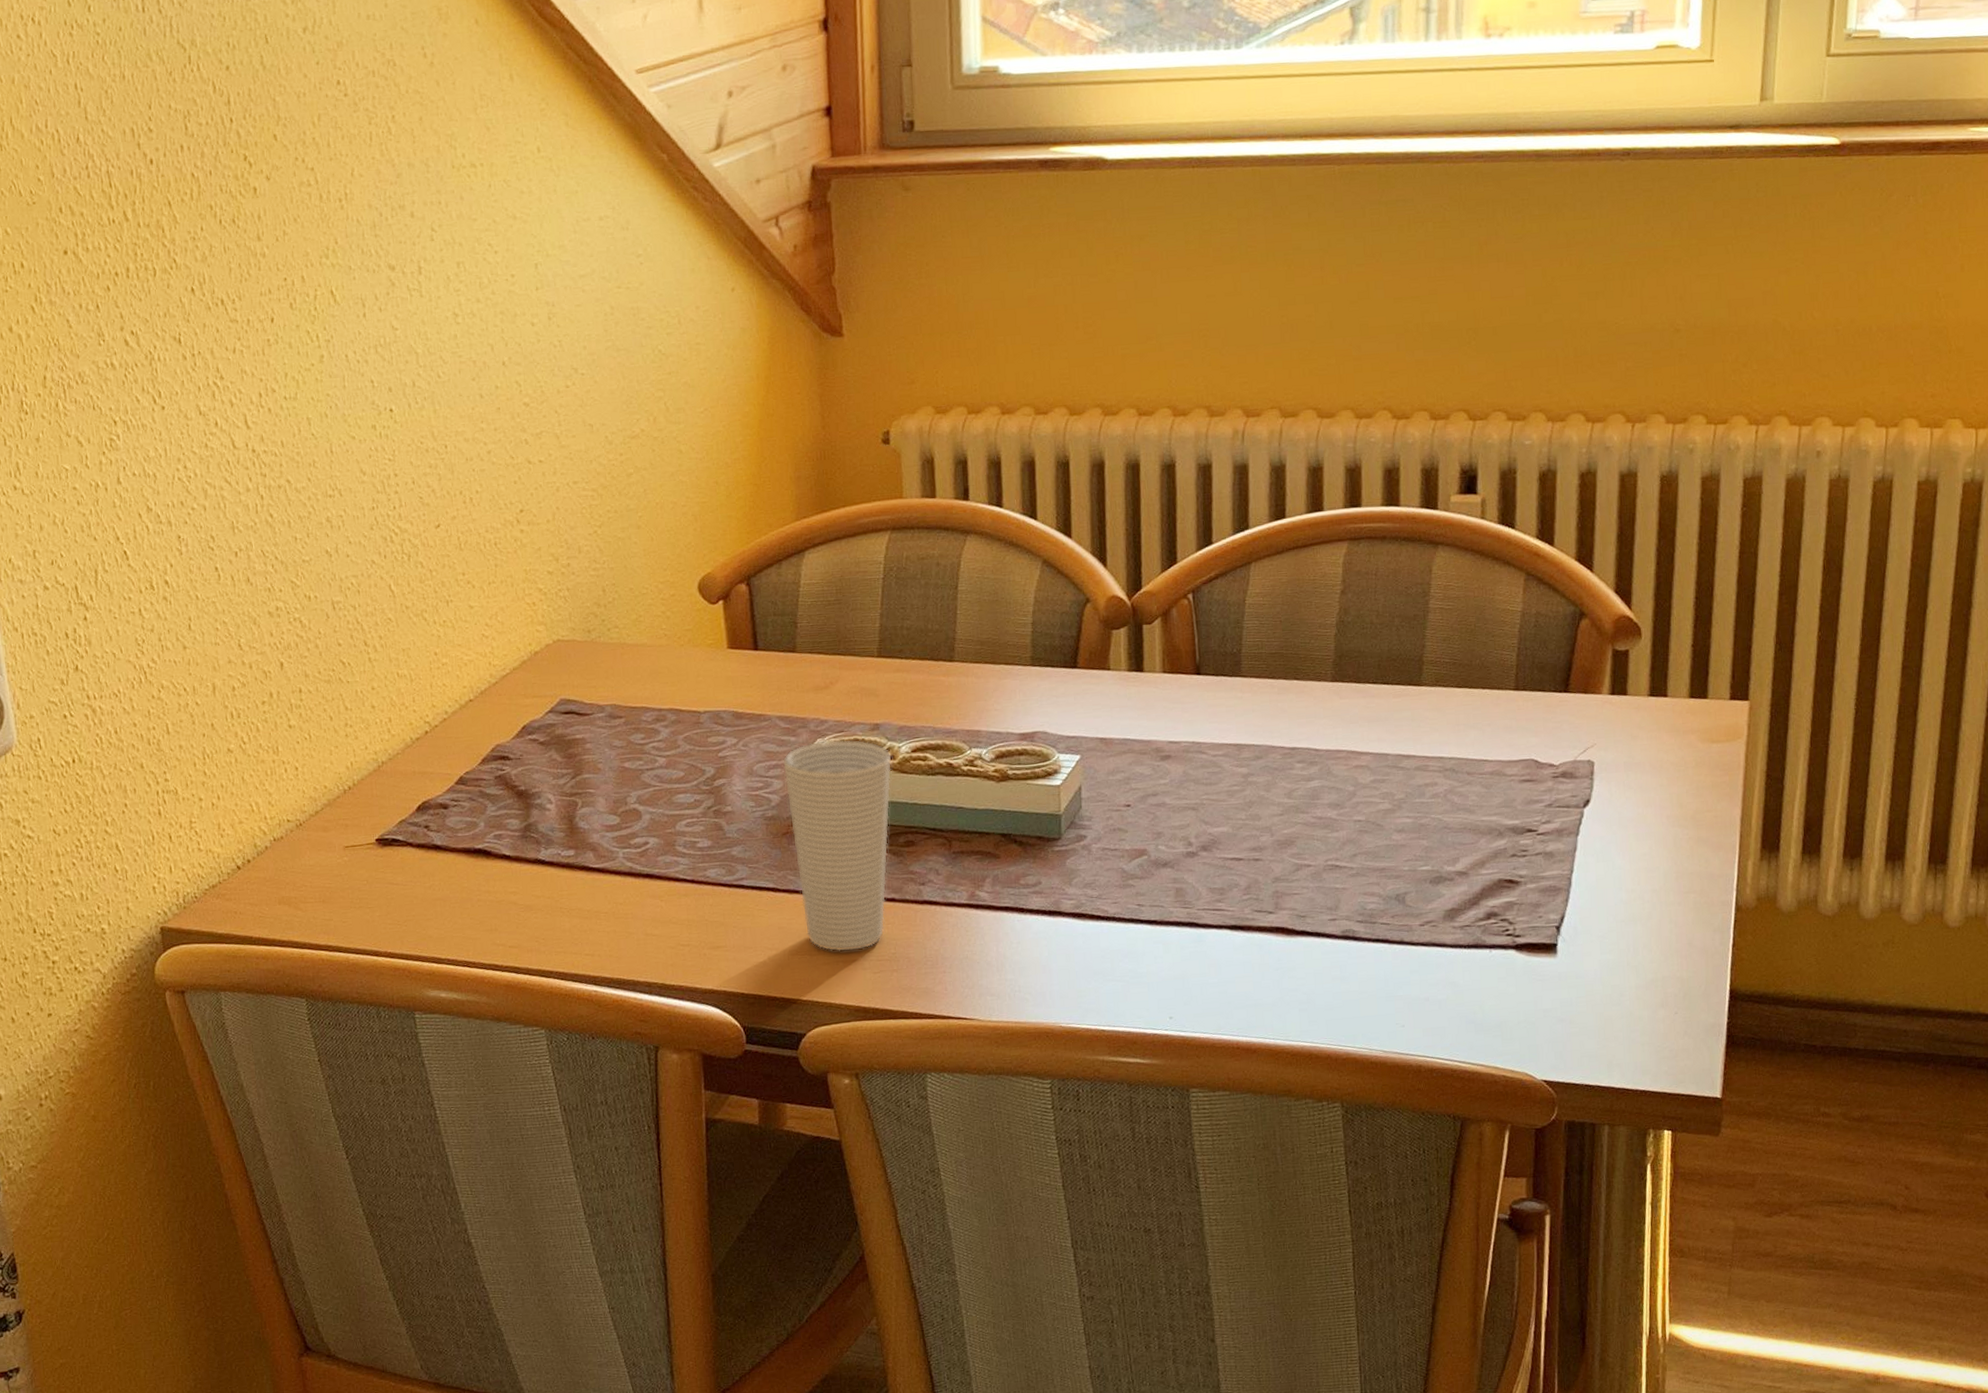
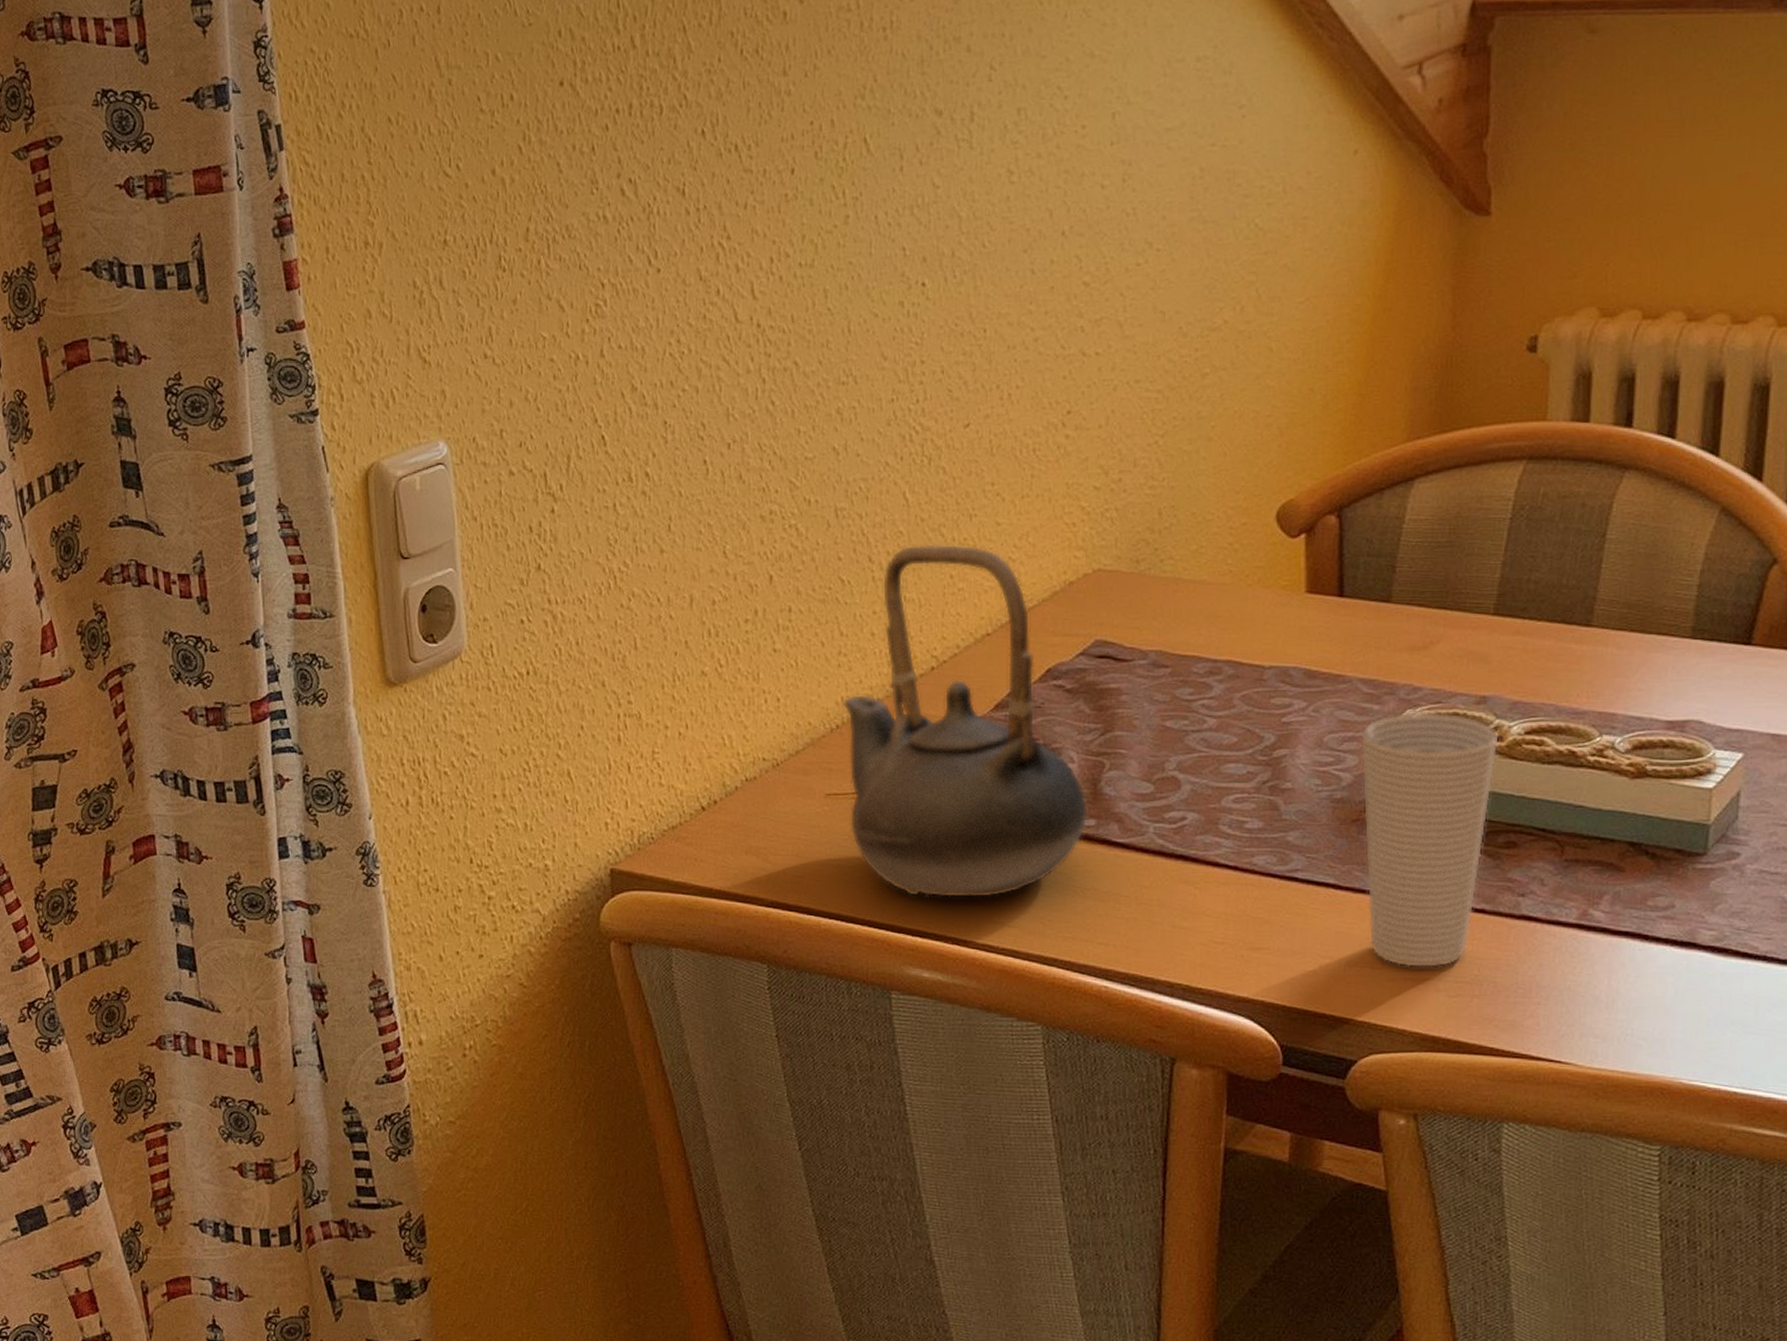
teapot: none [352,626,568,928] -> present [842,544,1088,899]

